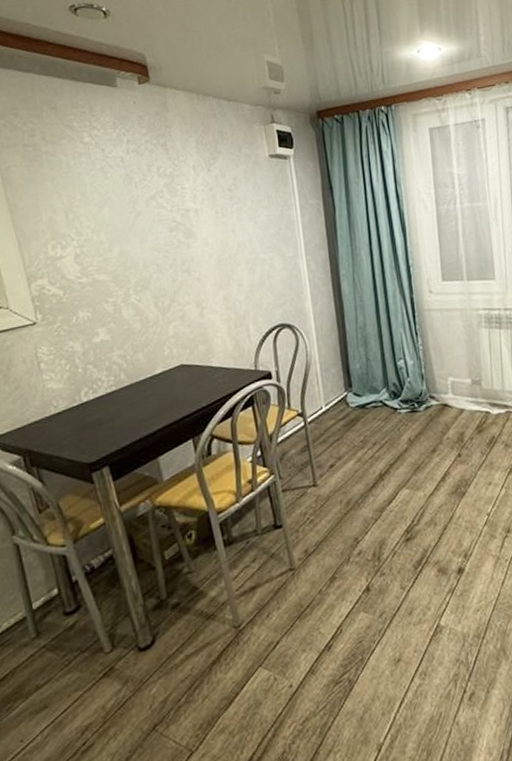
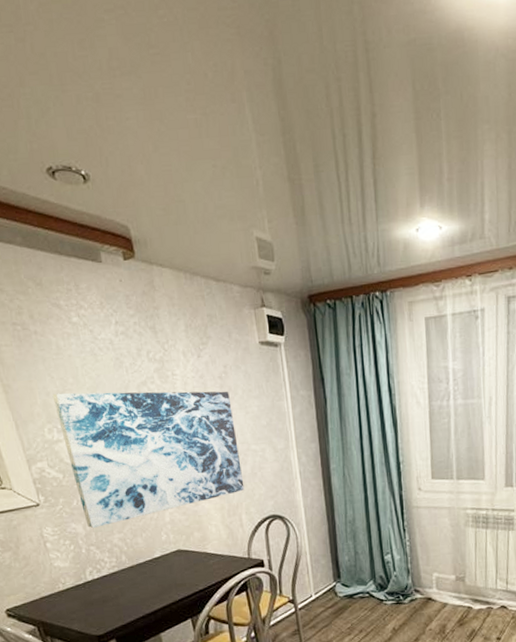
wall art: none [58,202,252,346] -> present [52,391,245,528]

